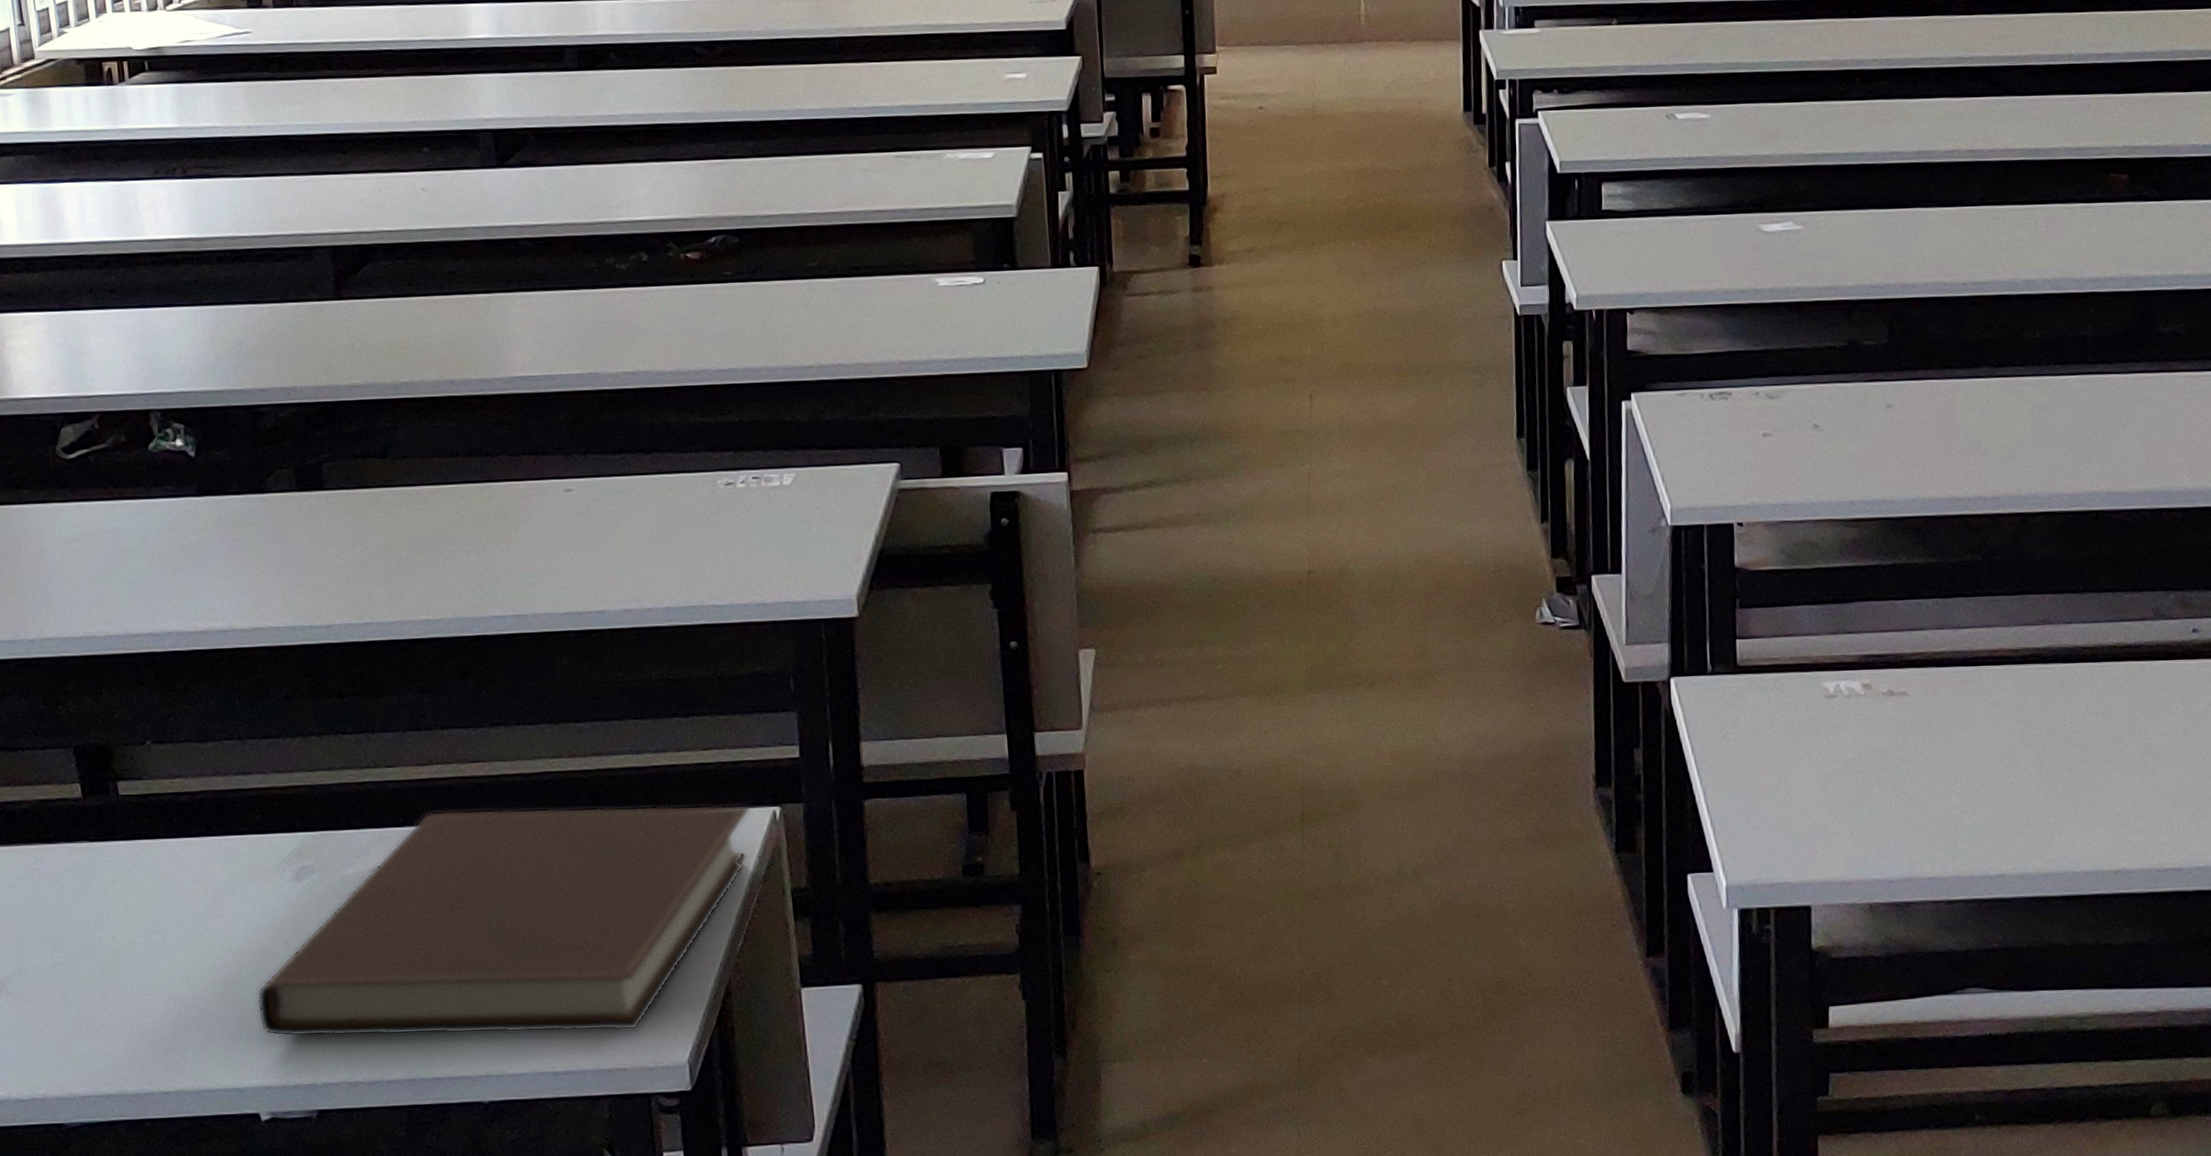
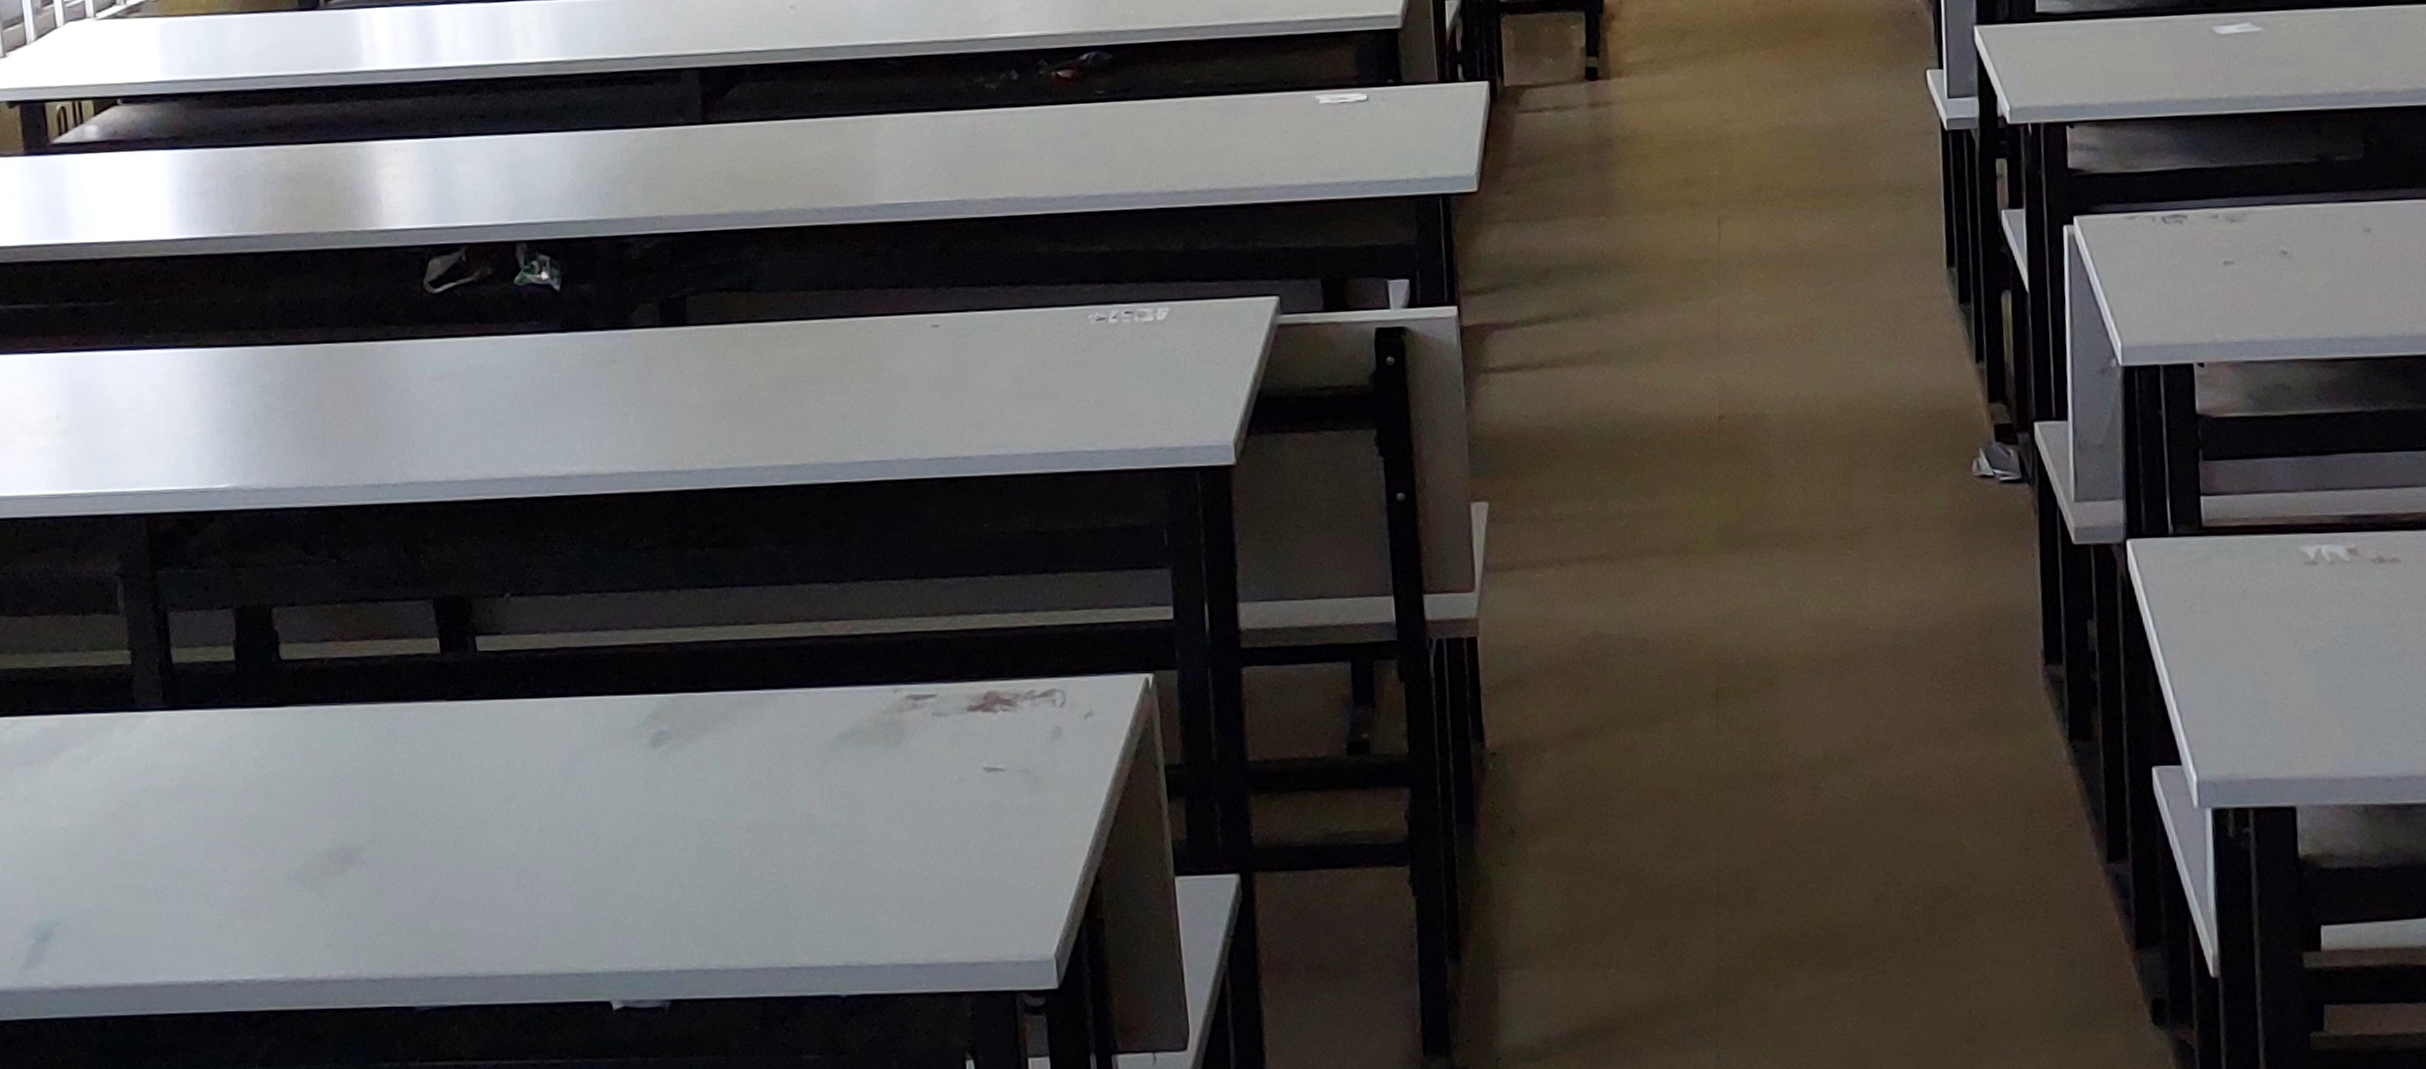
notebook: present [256,804,751,1037] -> none [610,670,1122,920]

